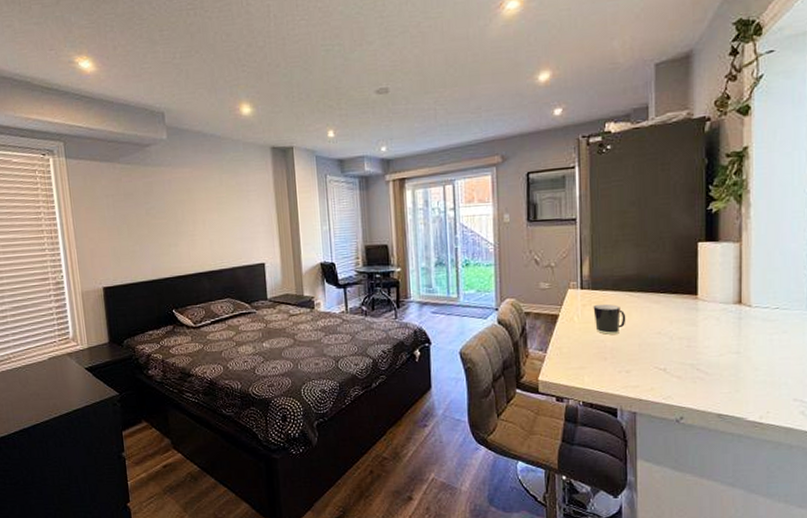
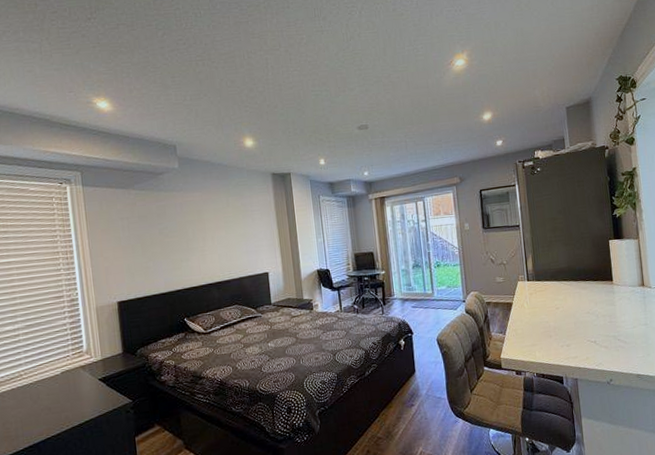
mug: present [593,303,626,335] -> none [538,291,563,317]

